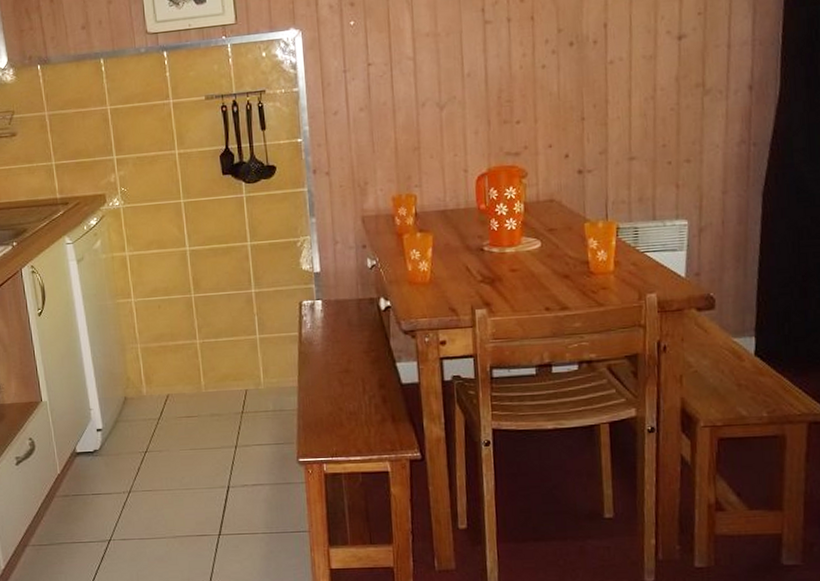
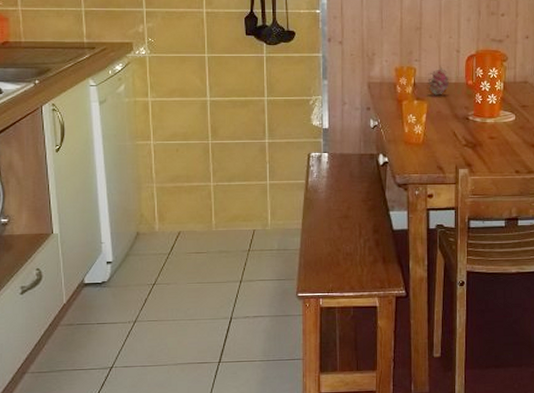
fruit: none [431,189,457,225] -> present [428,65,449,96]

